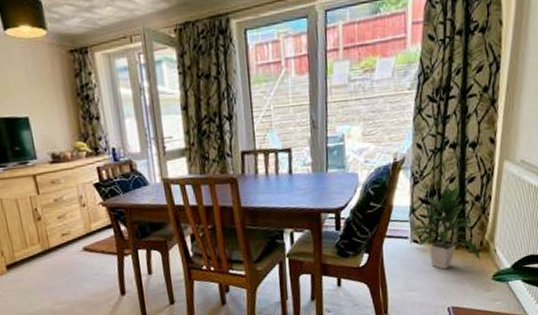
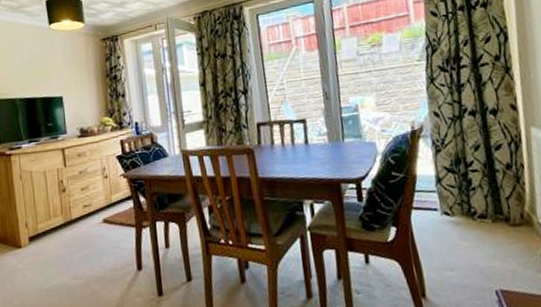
indoor plant: present [410,184,481,270] -> none [439,152,525,246]

